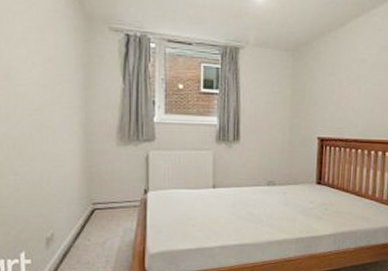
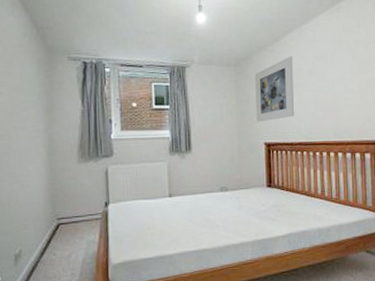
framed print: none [311,44,356,115] -> present [255,56,294,122]

